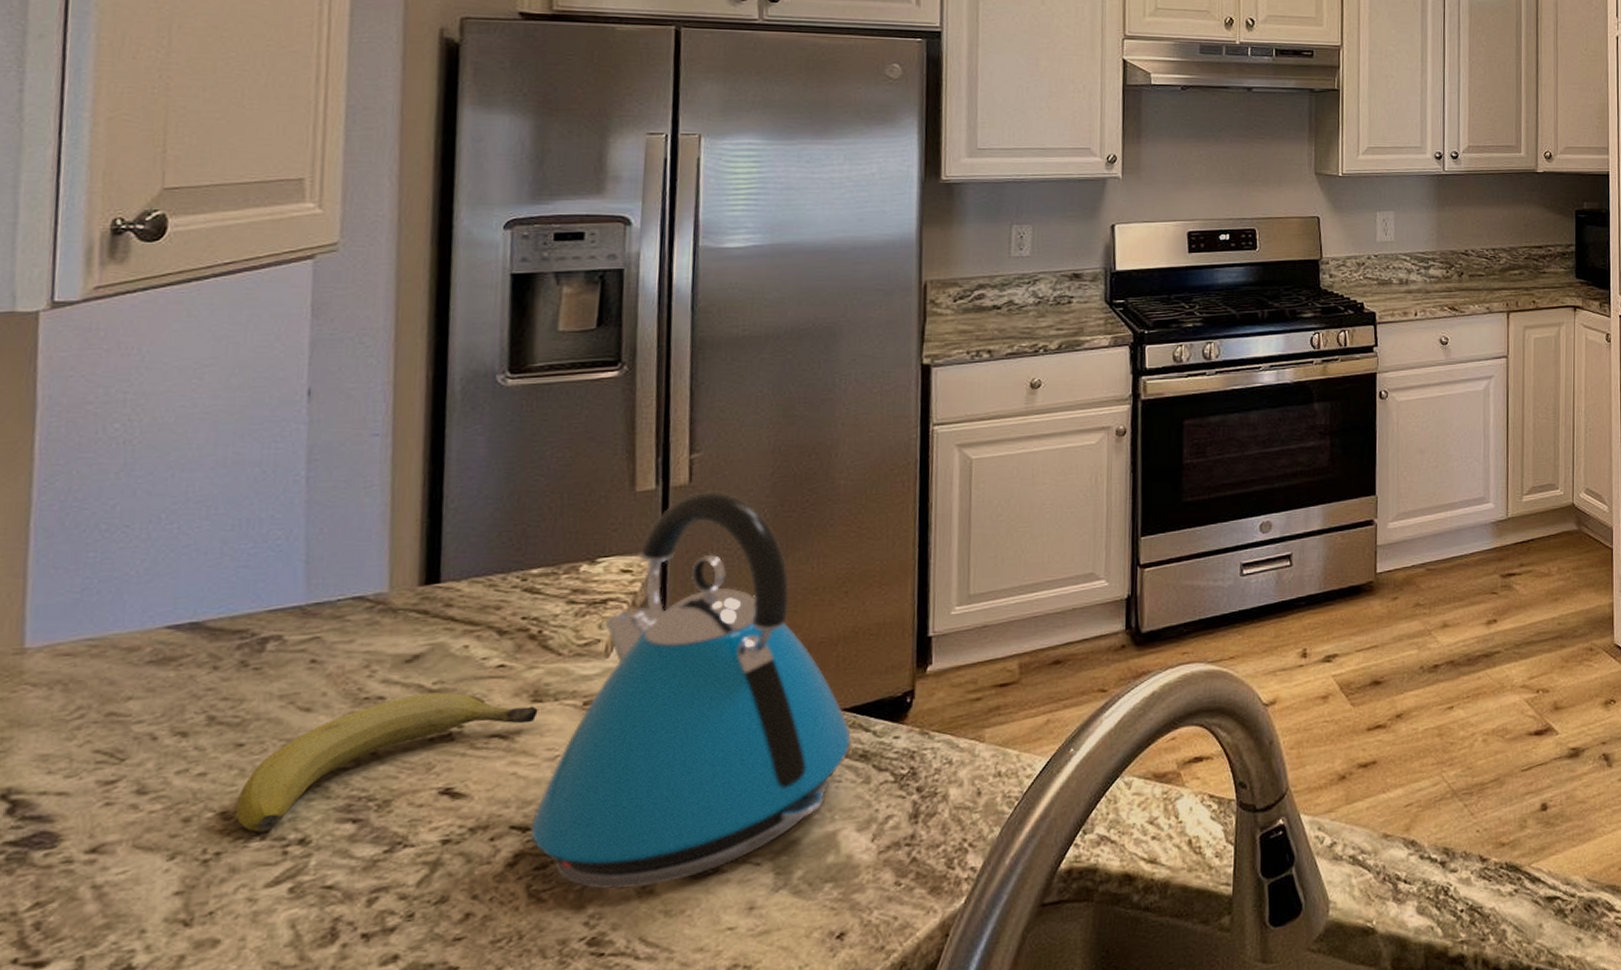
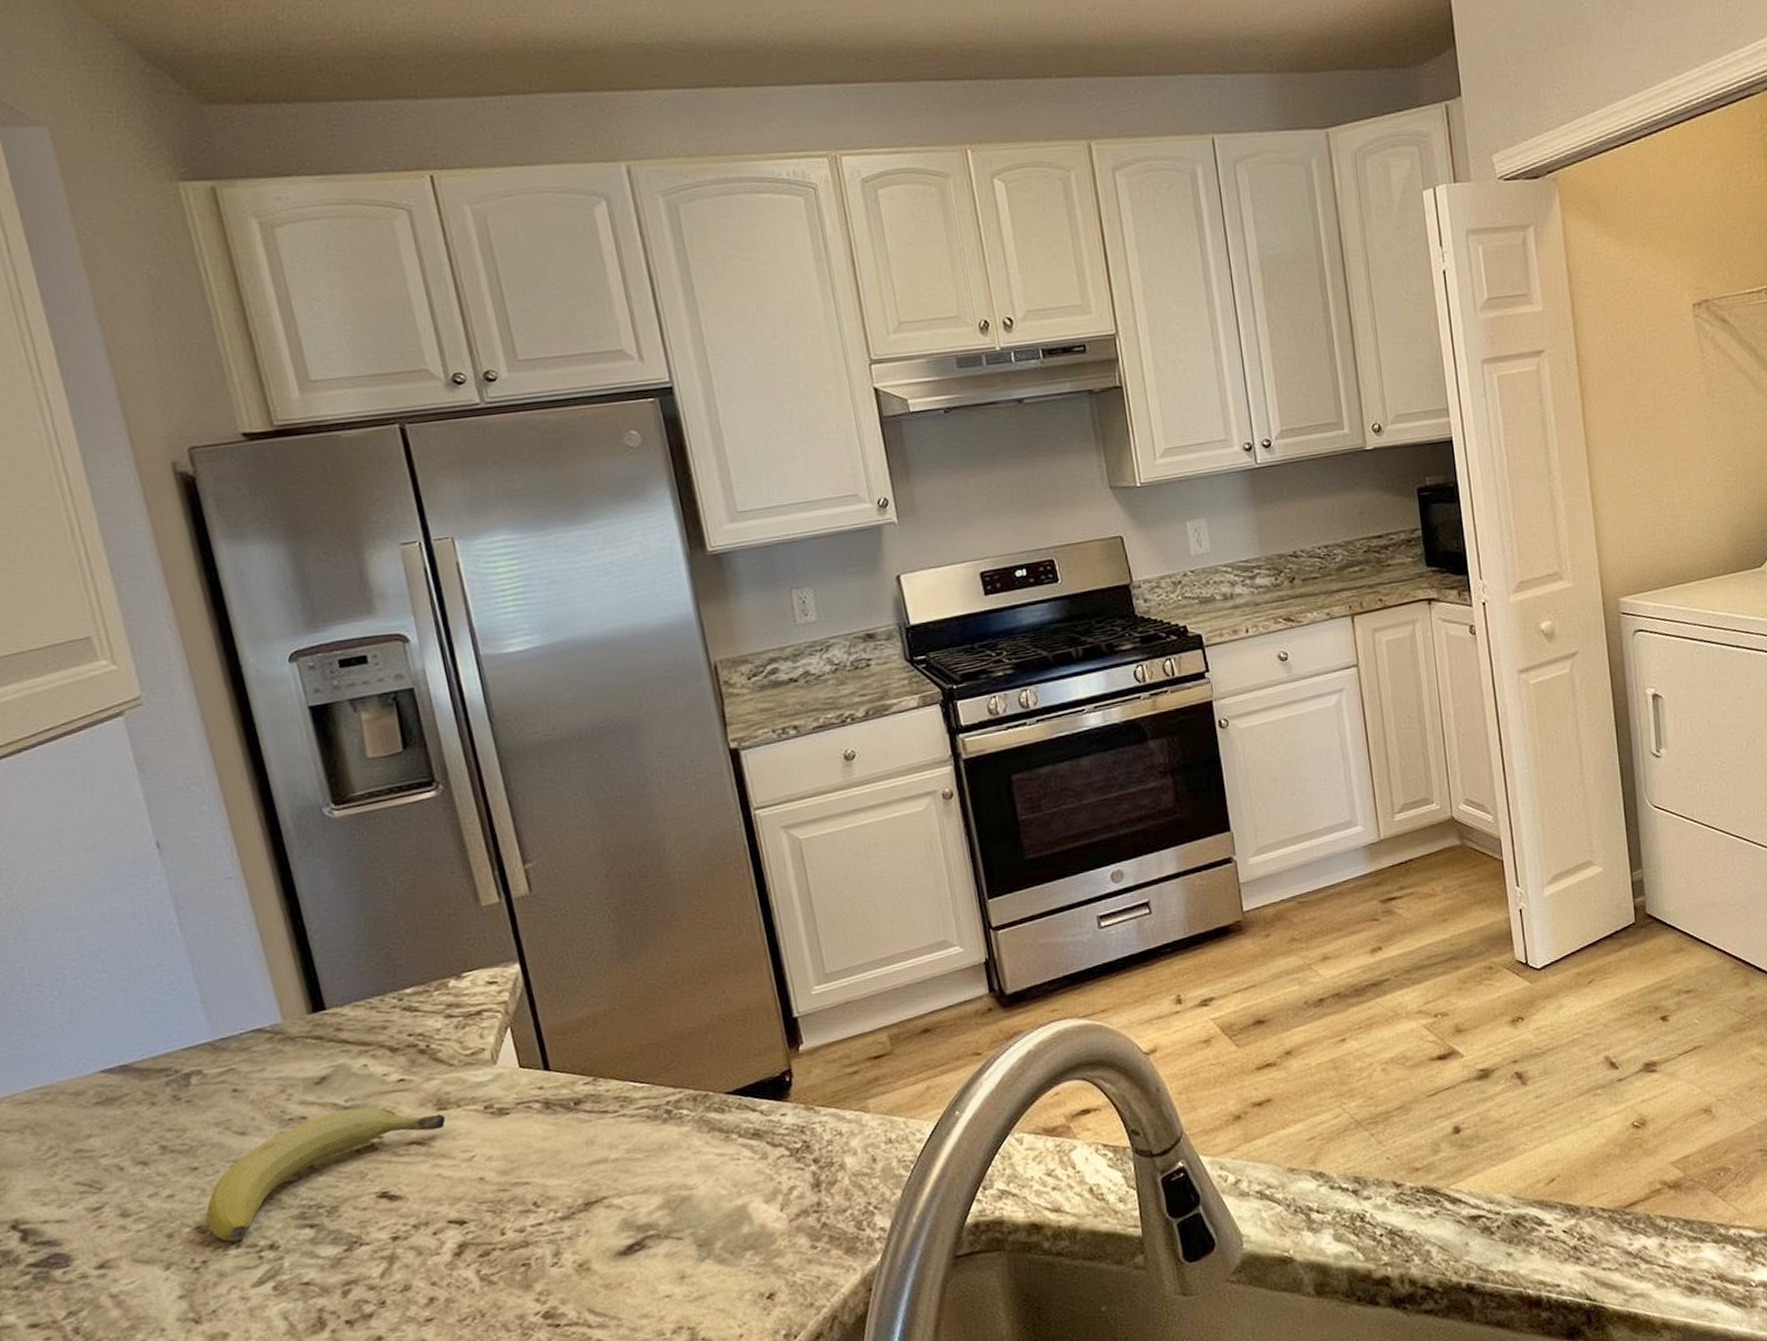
kettle: present [529,491,851,890] -> none [465,898,741,1270]

